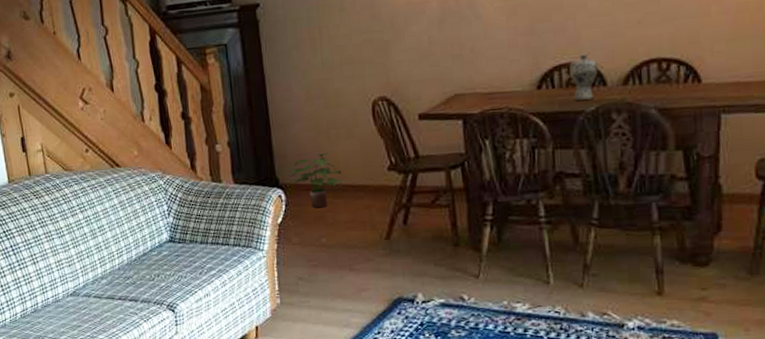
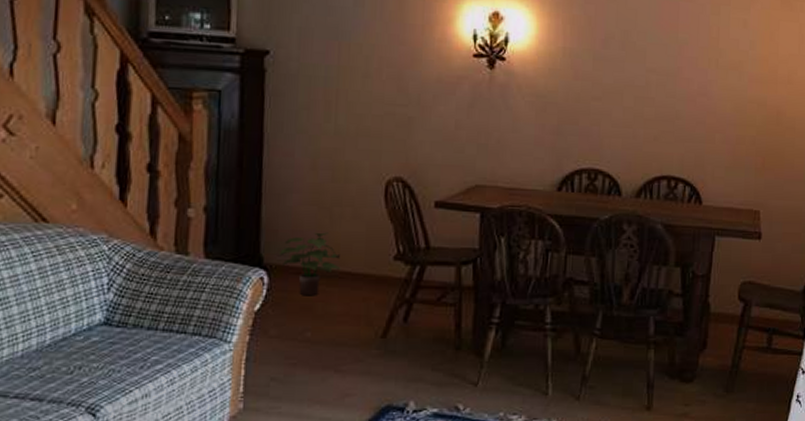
vase: present [569,54,599,102] -> none [589,161,616,209]

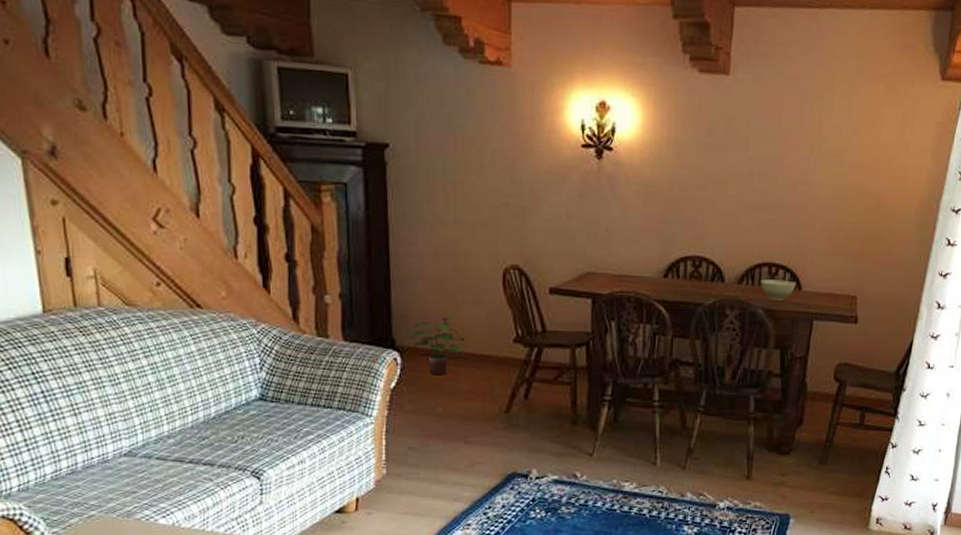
bowl: none [659,193,697,216] -> present [760,279,796,301]

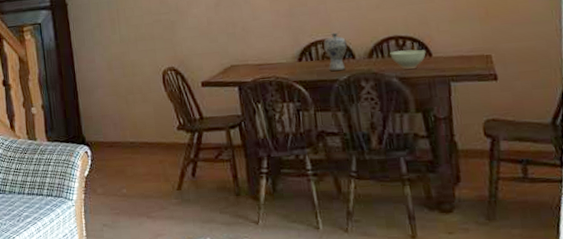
potted plant: present [410,317,466,375] -> none [96,114,140,163]
vase: none [694,249,720,295] -> present [323,32,348,72]

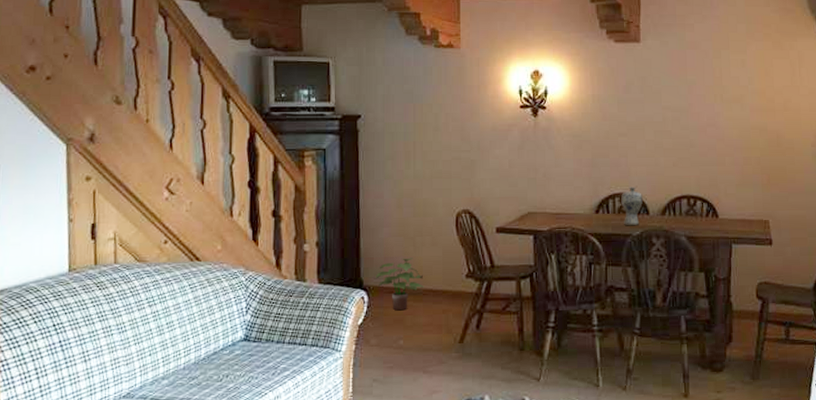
potted plant: none [96,114,140,163] -> present [376,258,424,311]
bowl: present [390,49,426,69] -> none [681,210,714,228]

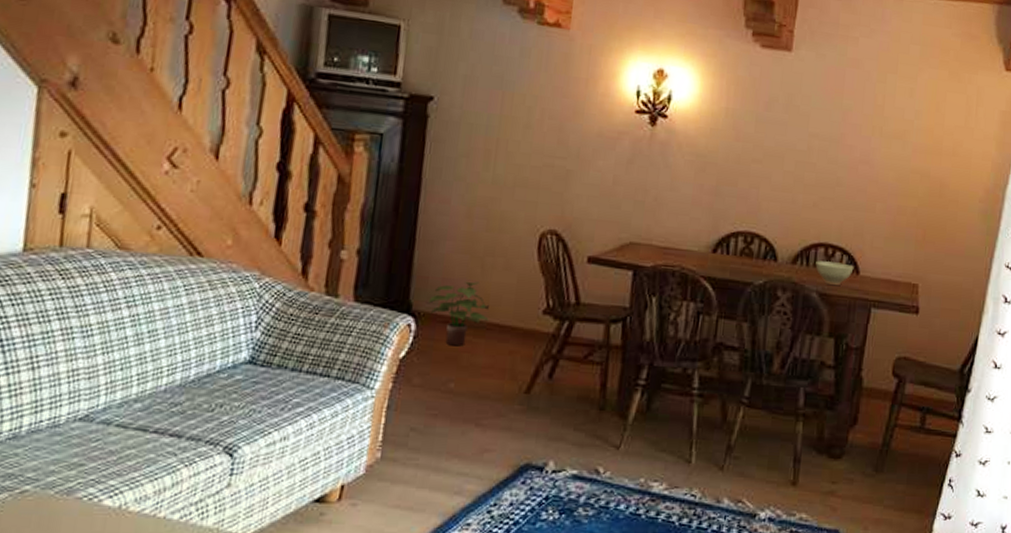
vase: present [621,187,644,226] -> none [745,225,773,274]
bowl: none [681,210,714,228] -> present [815,261,854,285]

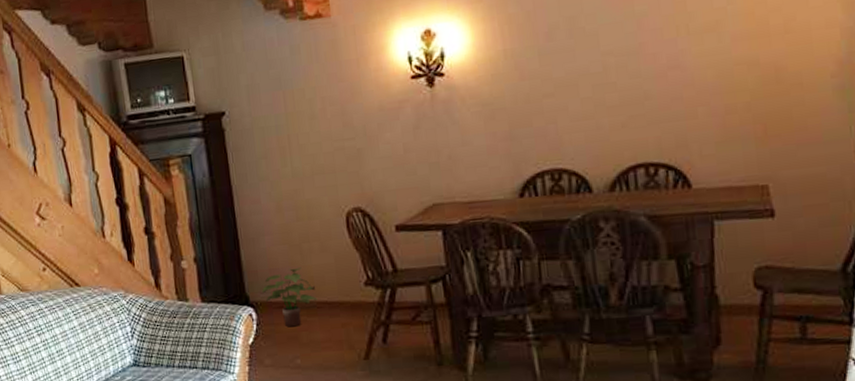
bowl: present [815,261,854,285] -> none [637,179,684,205]

